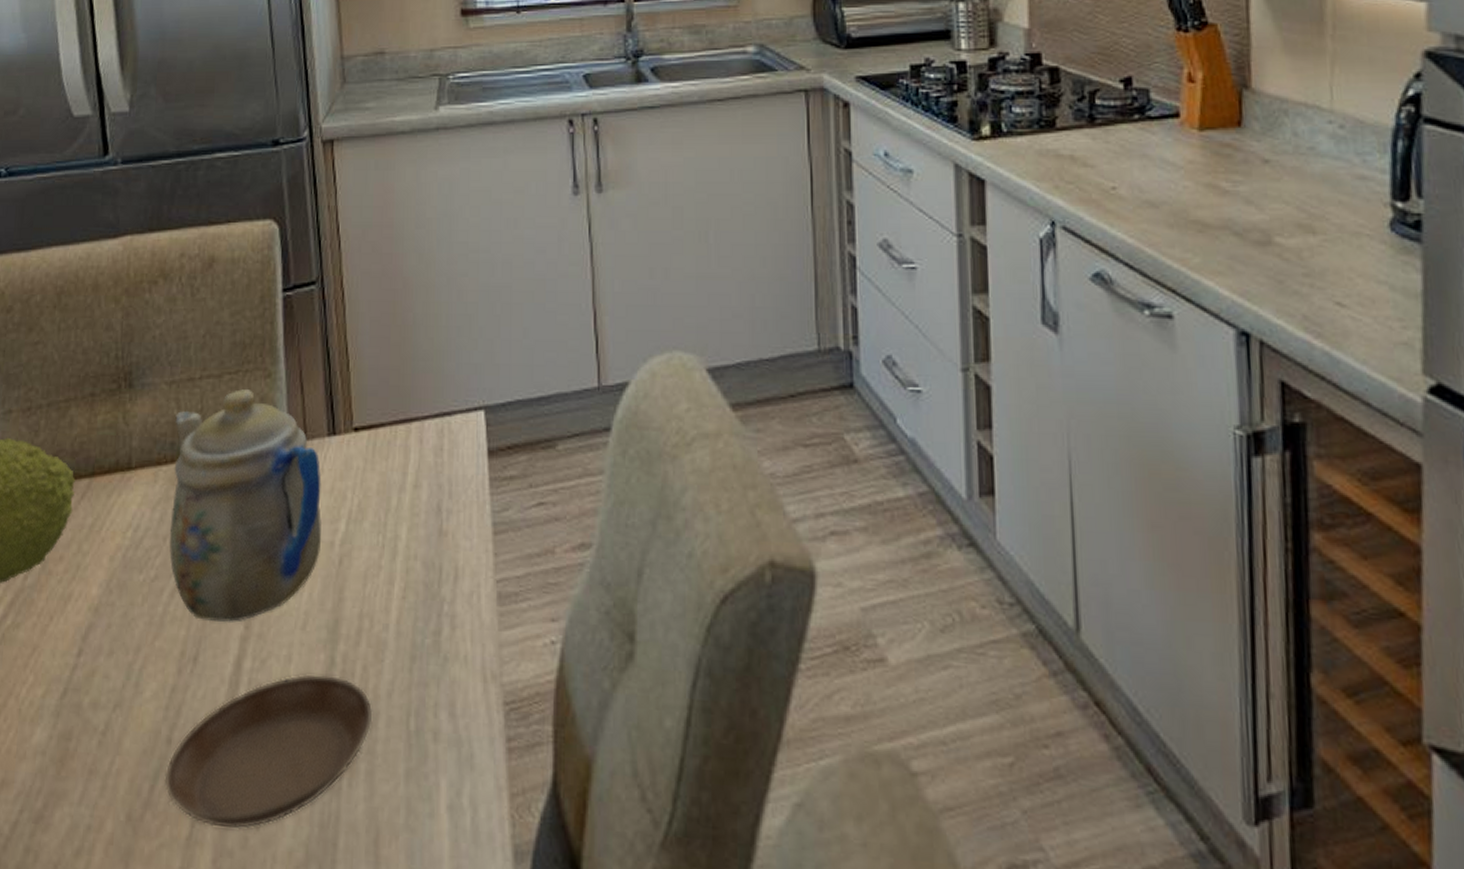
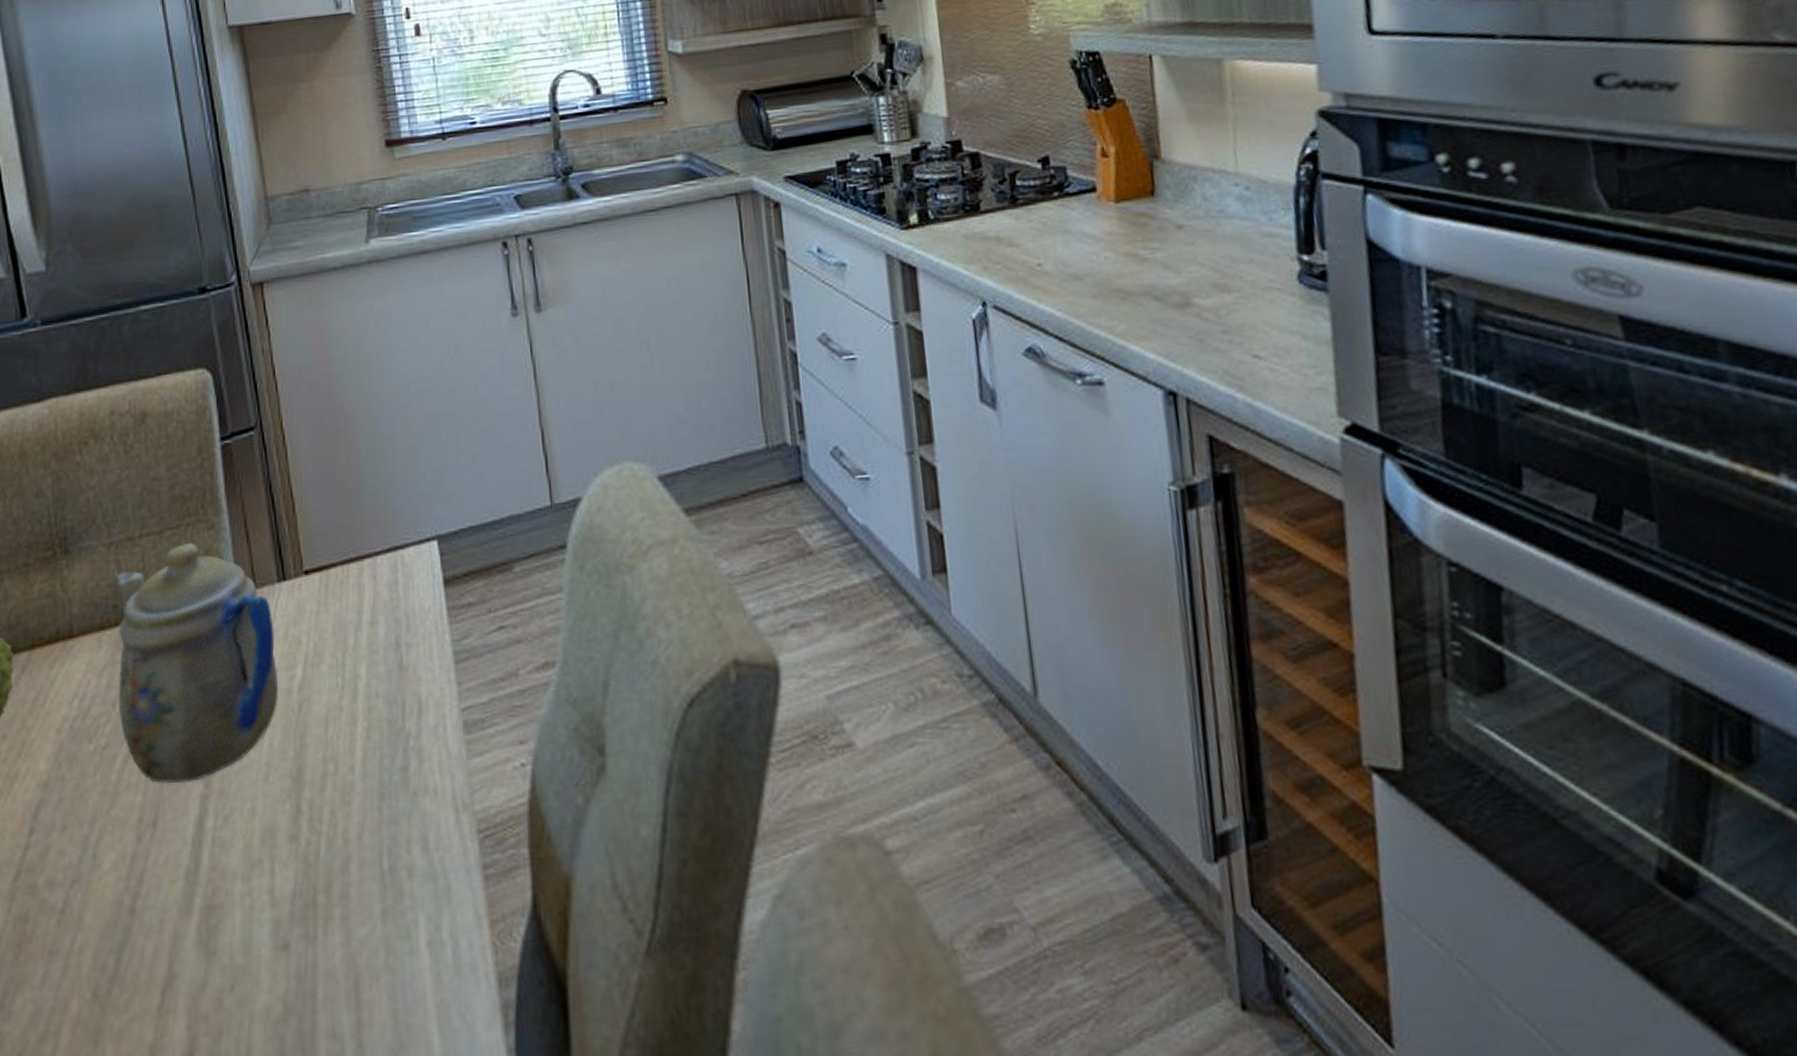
saucer: present [164,673,373,830] -> none [130,823,344,993]

